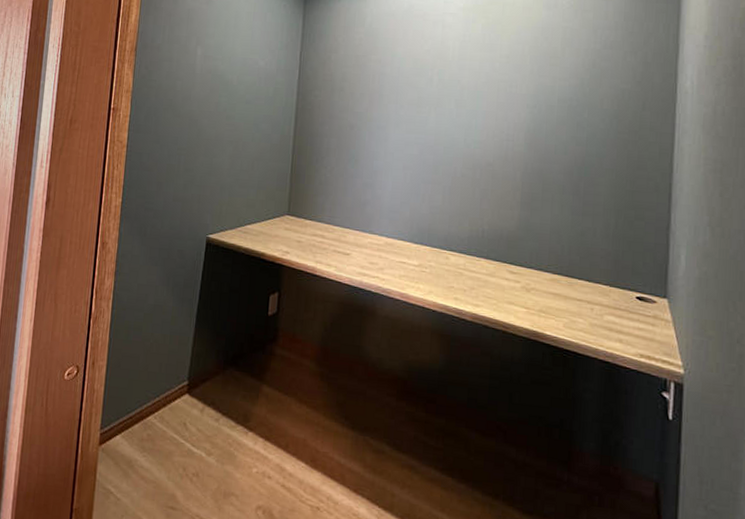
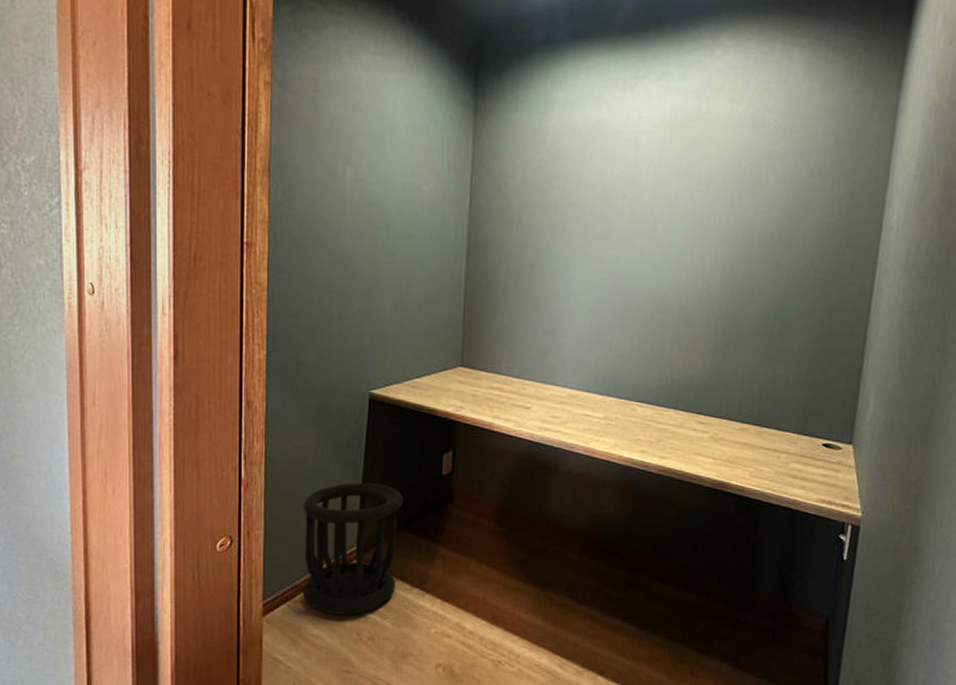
wastebasket: none [136,319,233,450] -> present [302,482,404,615]

